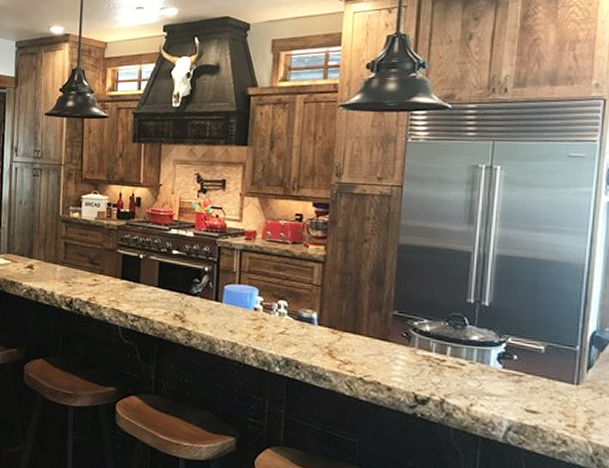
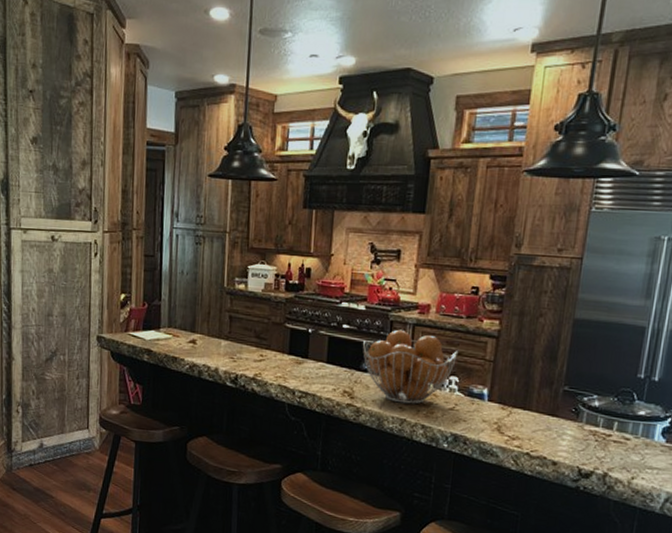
fruit basket: none [191,255,286,328] -> present [362,329,459,404]

